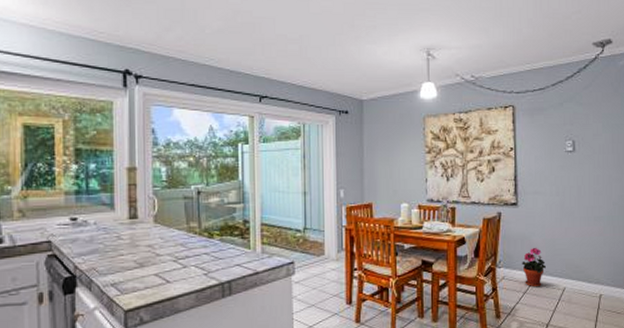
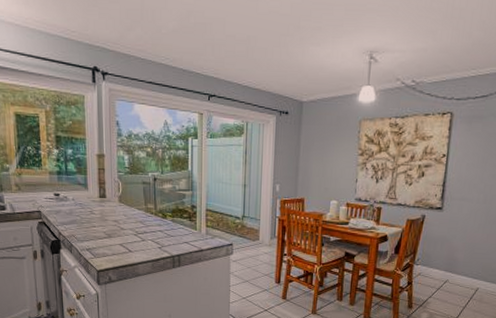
potted plant: present [522,247,546,288] -> none [439,249,463,285]

